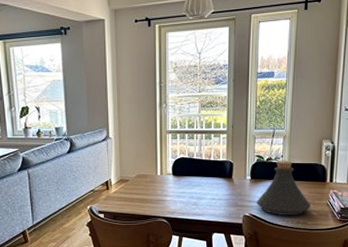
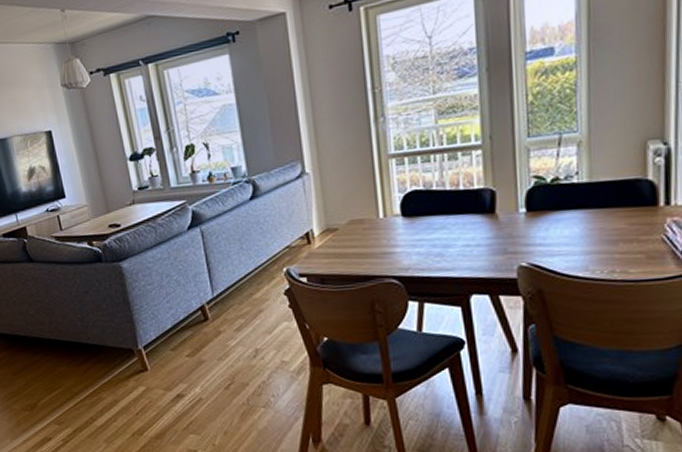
bottle: present [256,160,311,216] -> none [538,178,634,263]

